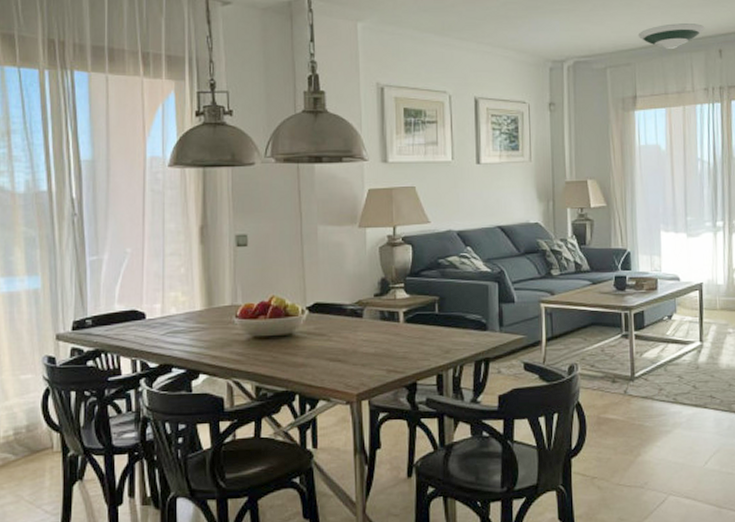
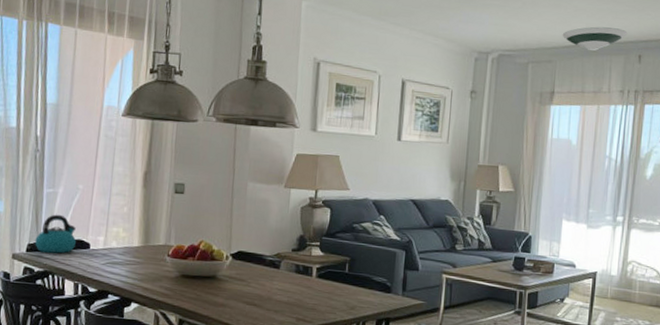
kettle: none [81,284,129,329] -> present [35,214,76,254]

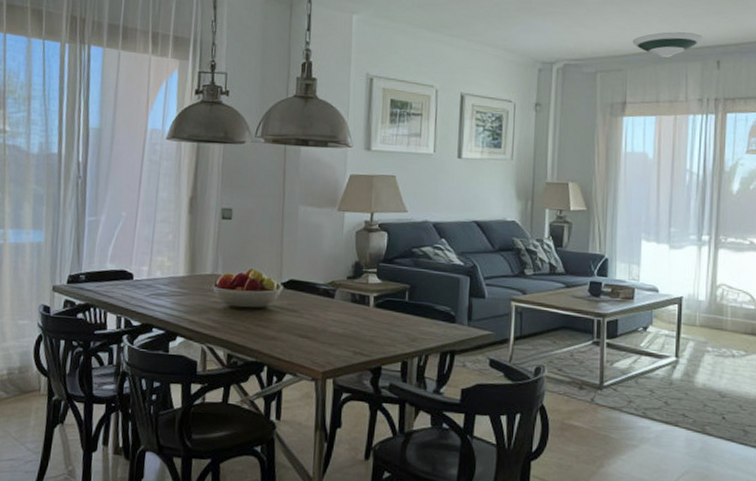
kettle: present [35,214,76,254] -> none [76,243,119,285]

